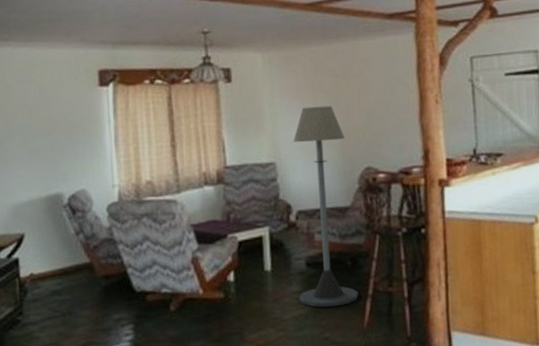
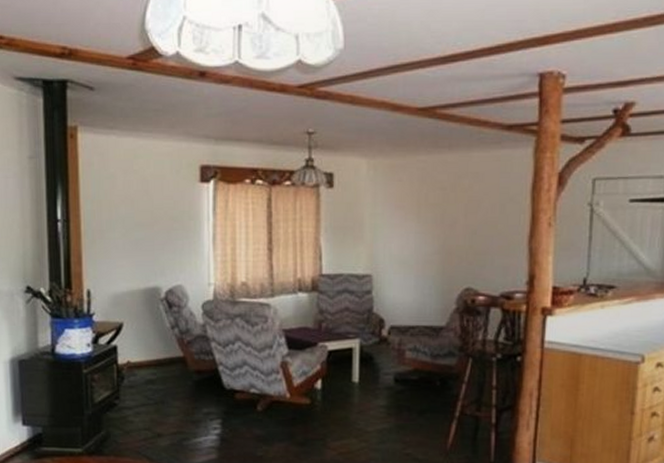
floor lamp: present [293,105,359,307] -> none [384,220,446,424]

